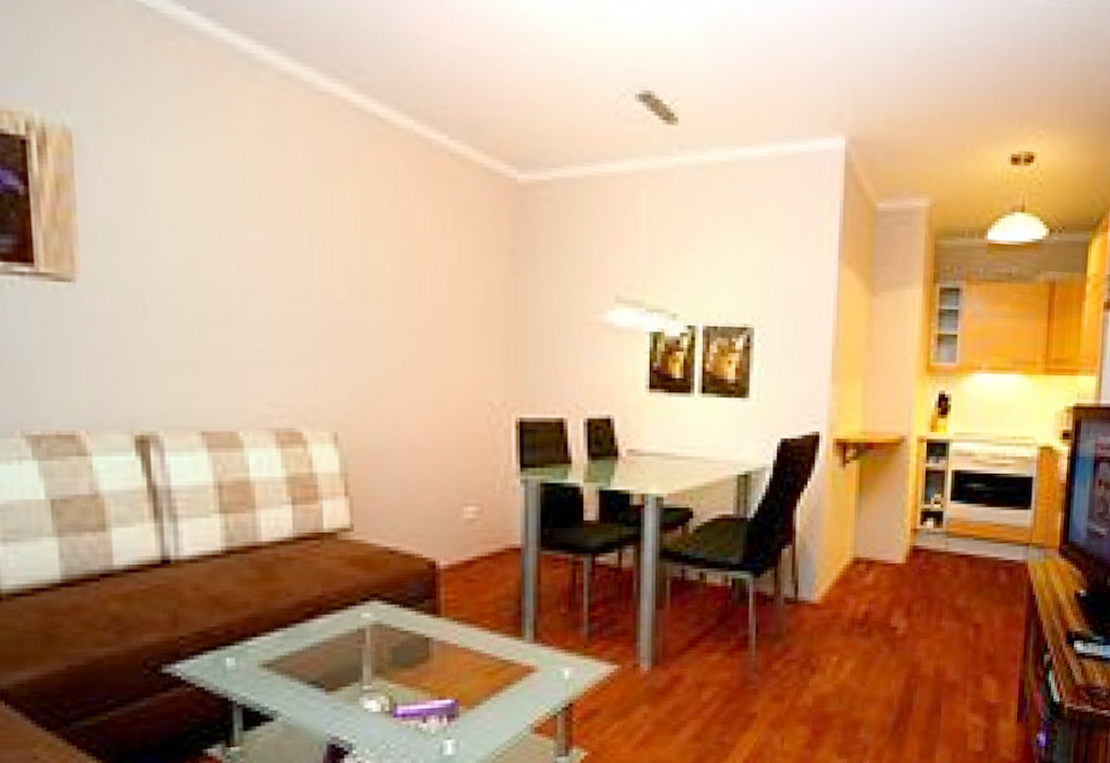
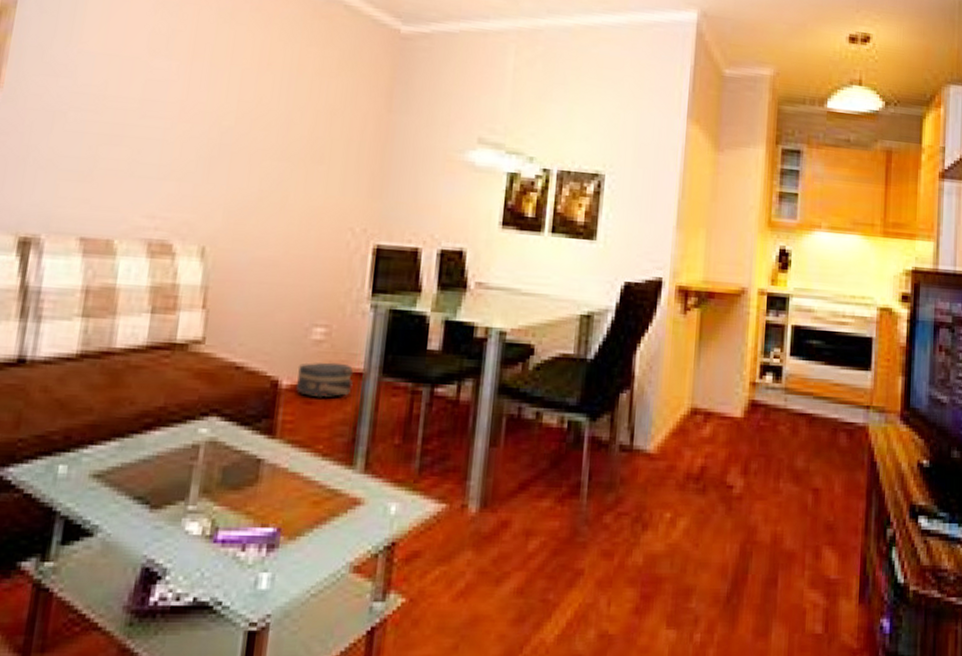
hat box: none [453,540,512,575] -> present [295,362,354,398]

